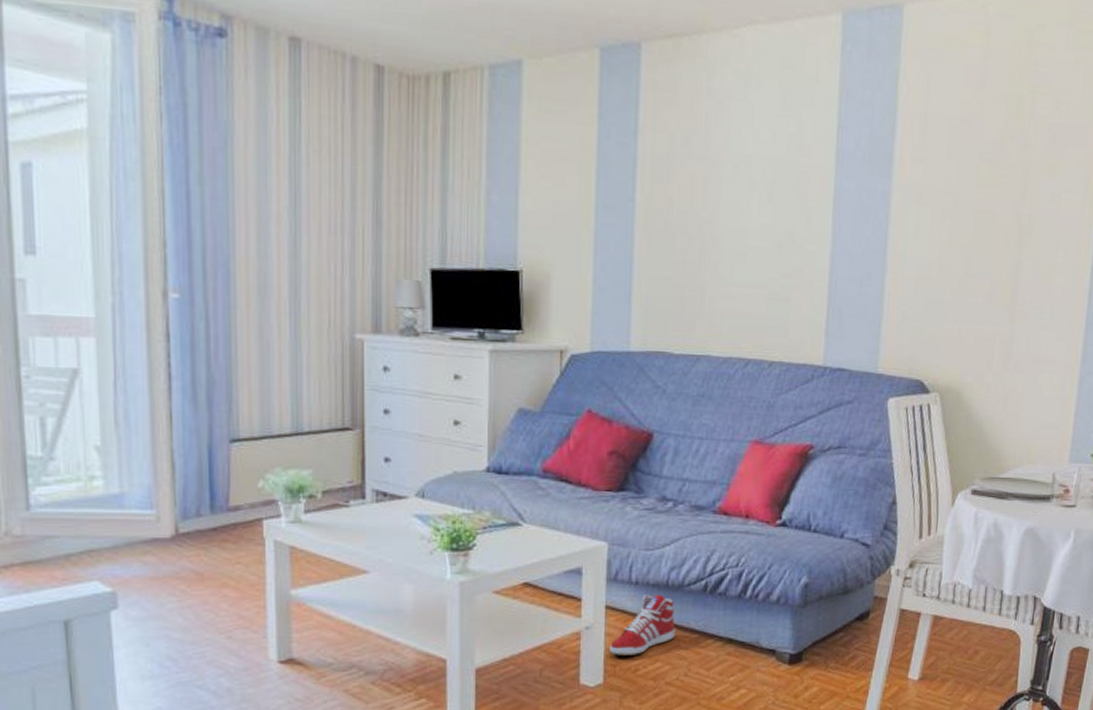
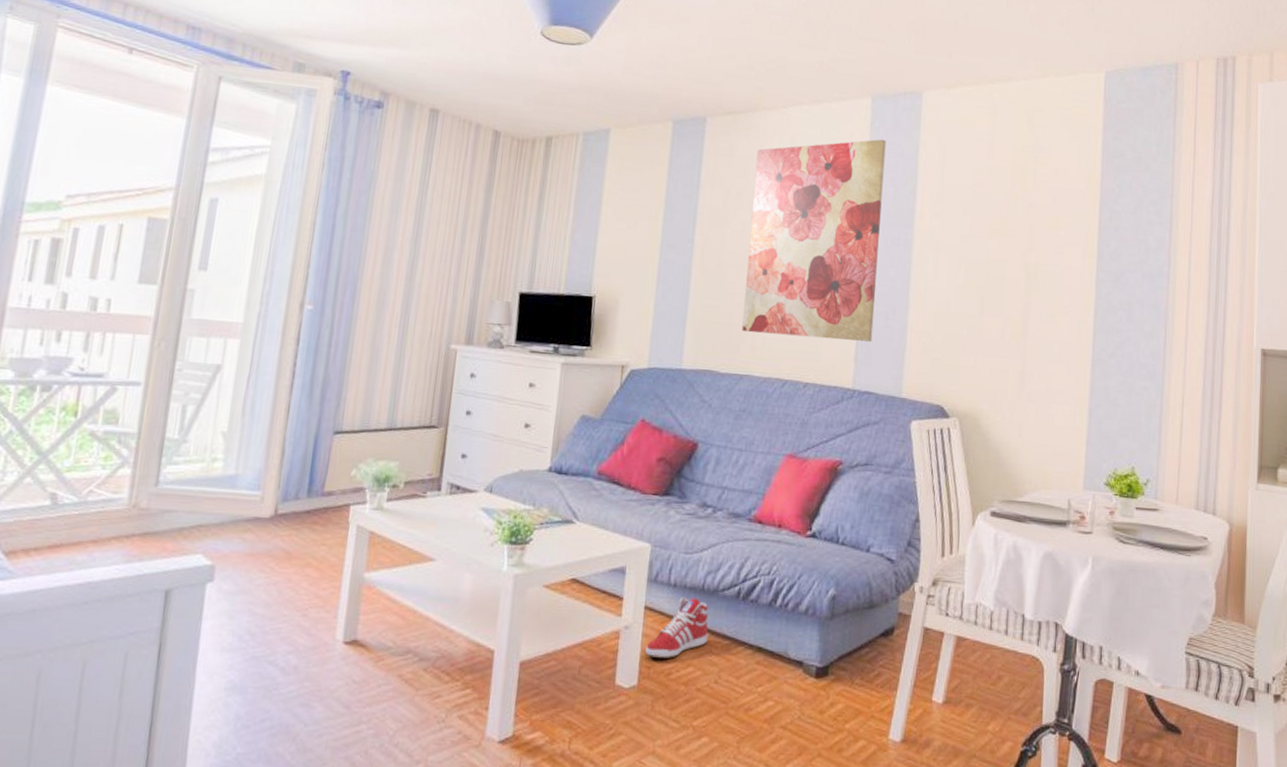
wall art: none [696,67,860,312] -> present [742,139,886,342]

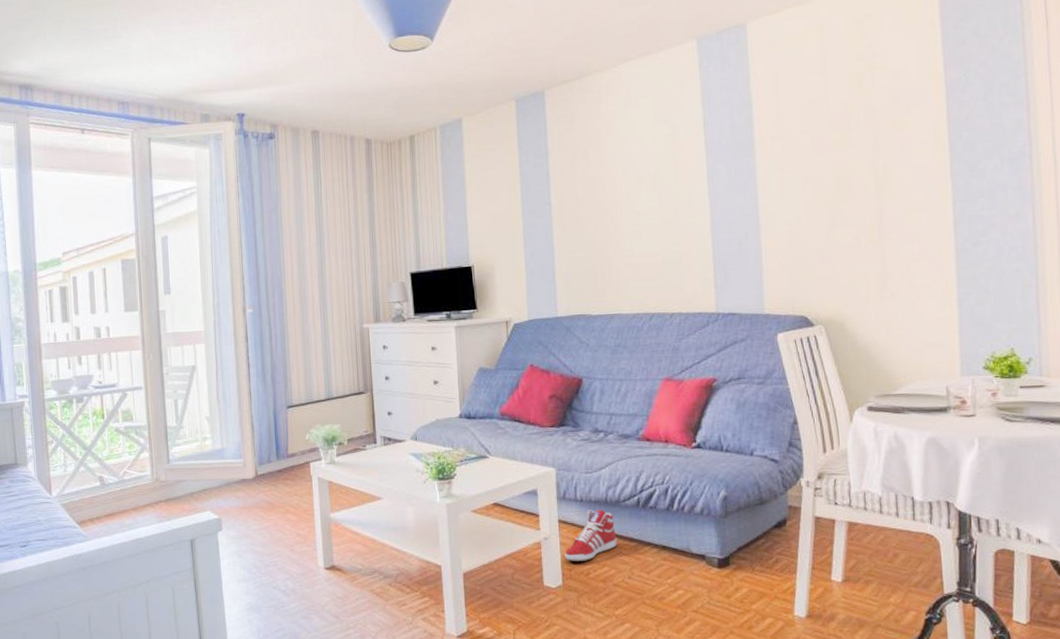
wall art: present [742,139,886,342] -> none [595,77,729,277]

